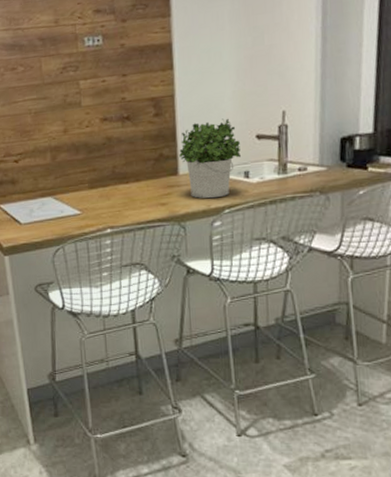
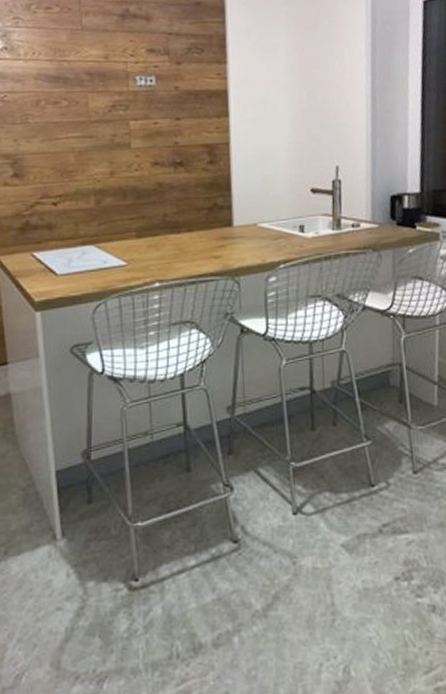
potted plant: present [179,118,241,199] -> none [234,170,296,253]

